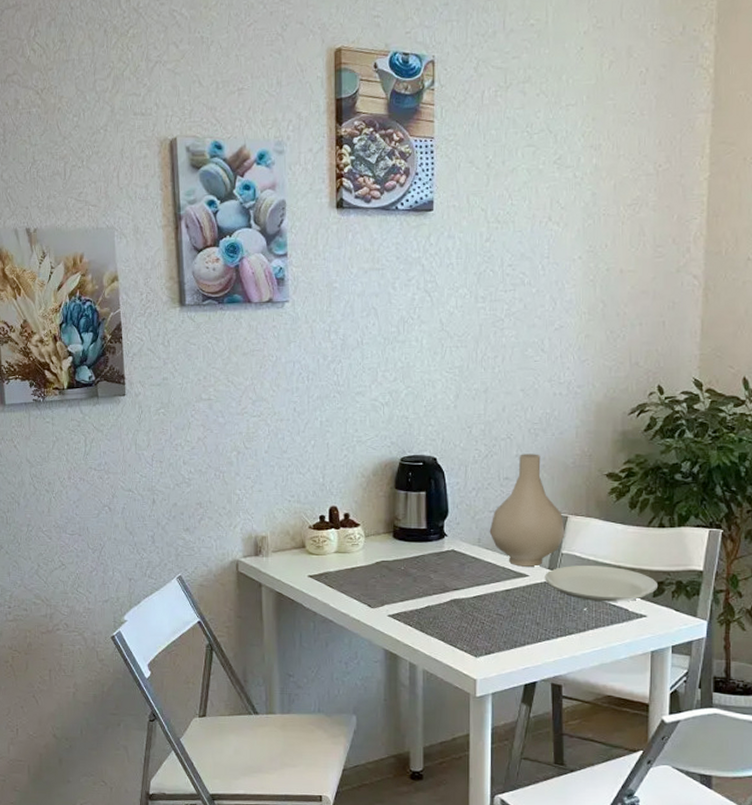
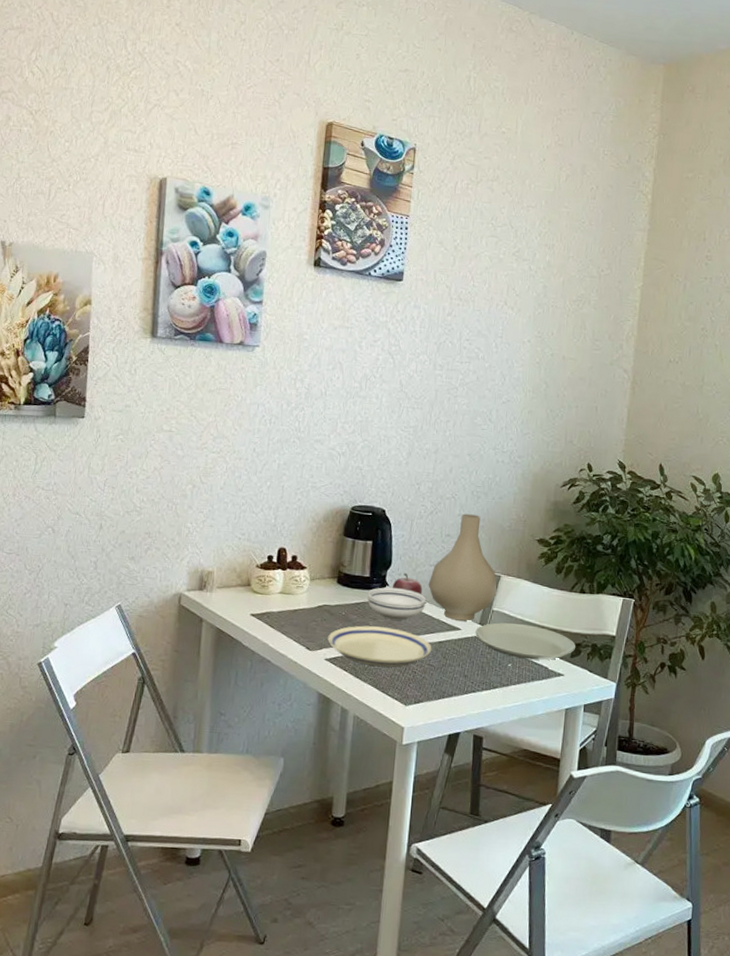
plate: none [389,579,499,619] -> present [328,625,432,667]
bowl: none [426,538,489,571] -> present [367,587,427,621]
fruit: none [451,521,484,543] -> present [392,573,423,595]

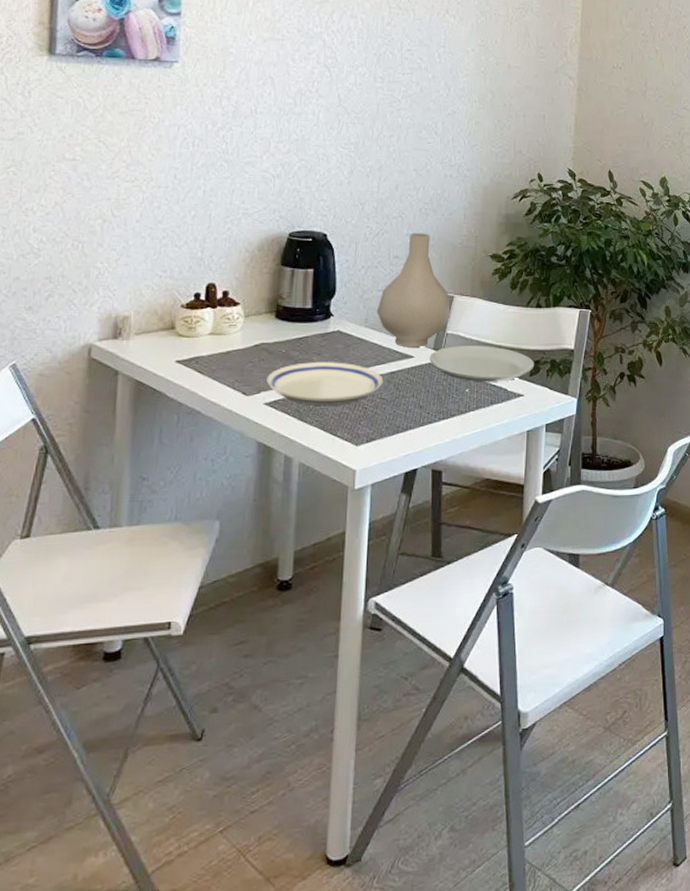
bowl: present [367,587,427,621] -> none [310,318,376,353]
fruit: present [392,573,423,595] -> none [337,300,371,323]

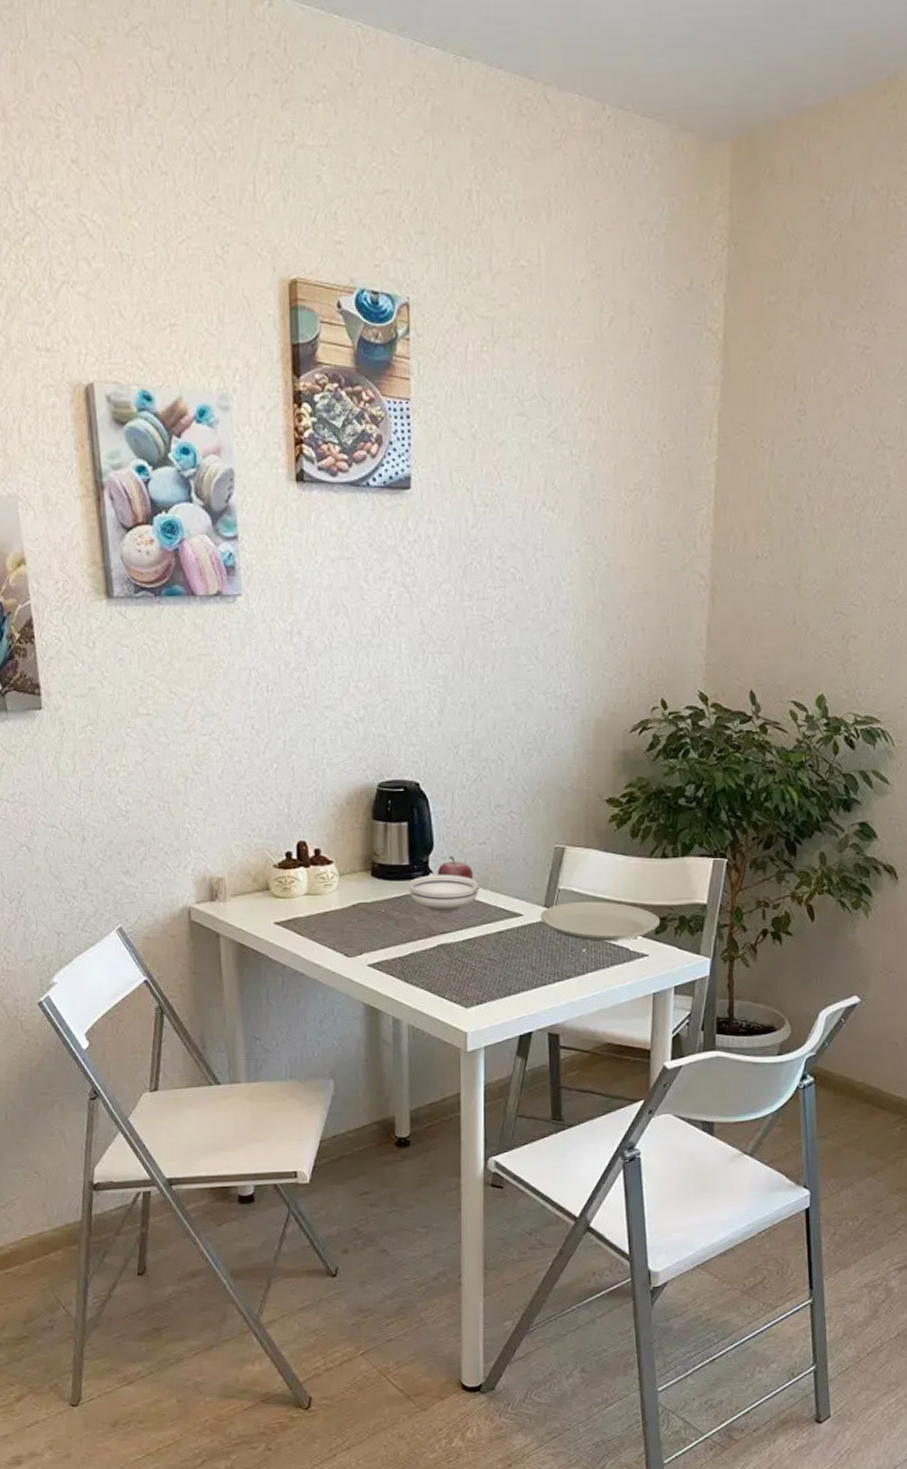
plate: present [267,362,384,405] -> none [368,922,491,967]
bowl: none [310,318,376,353] -> present [409,875,480,912]
fruit: none [337,300,371,323] -> present [437,855,474,880]
vase: present [376,233,451,347] -> none [479,777,562,905]

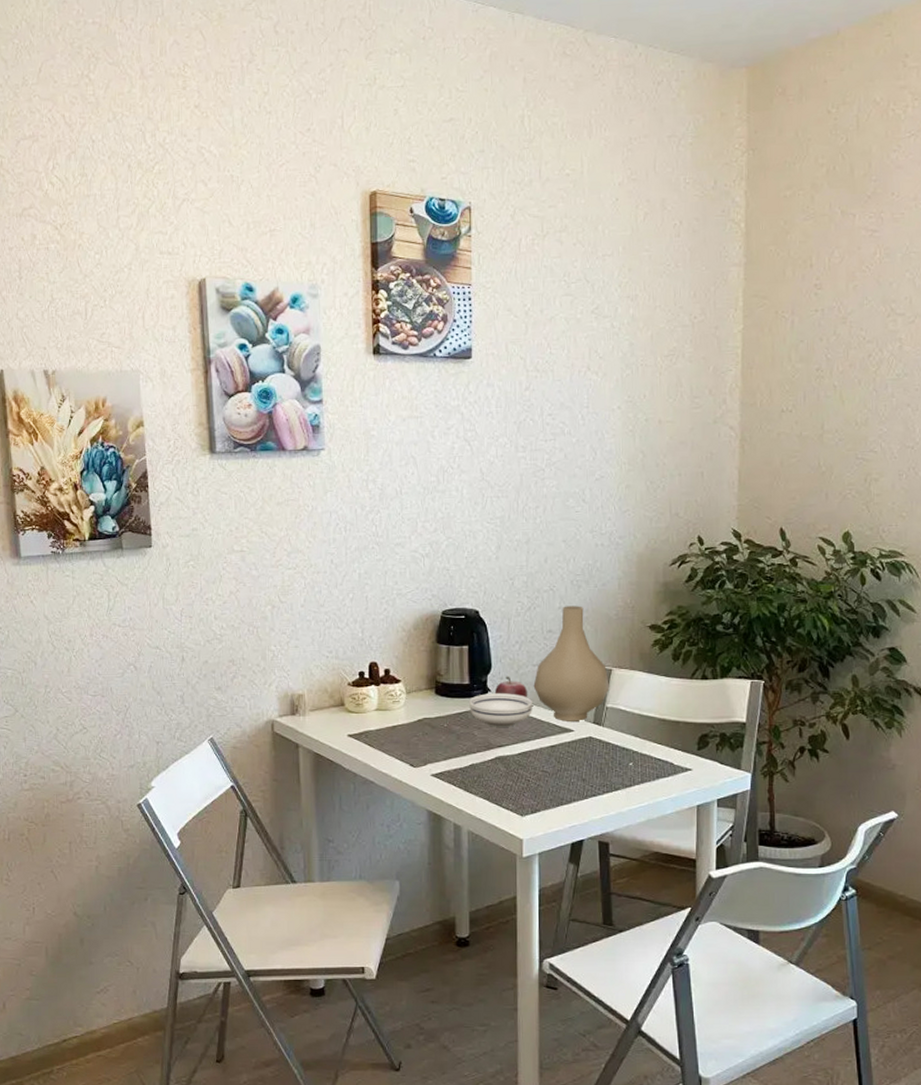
vase: none [479,777,562,905] -> present [533,606,609,721]
plate: present [540,902,661,942] -> none [590,719,703,756]

